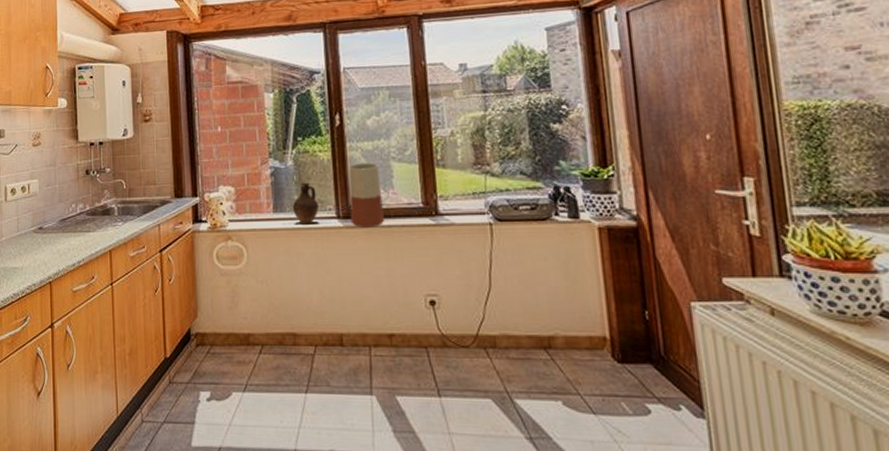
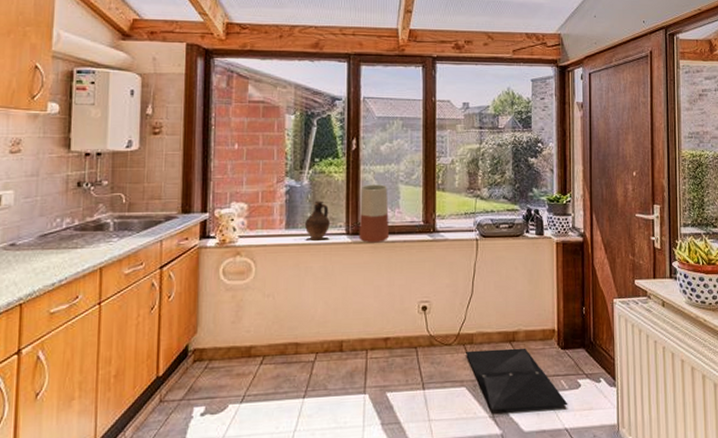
door mat: none [487,356,634,436] -> present [465,348,568,411]

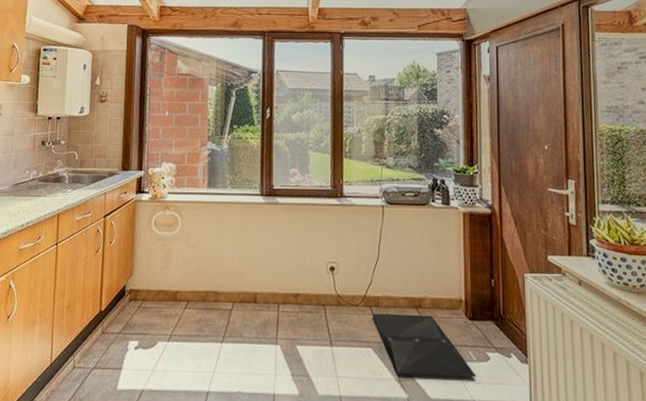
ceramic jug: present [305,201,330,242] -> none [225,163,246,201]
vase: present [359,184,389,243] -> none [272,150,299,205]

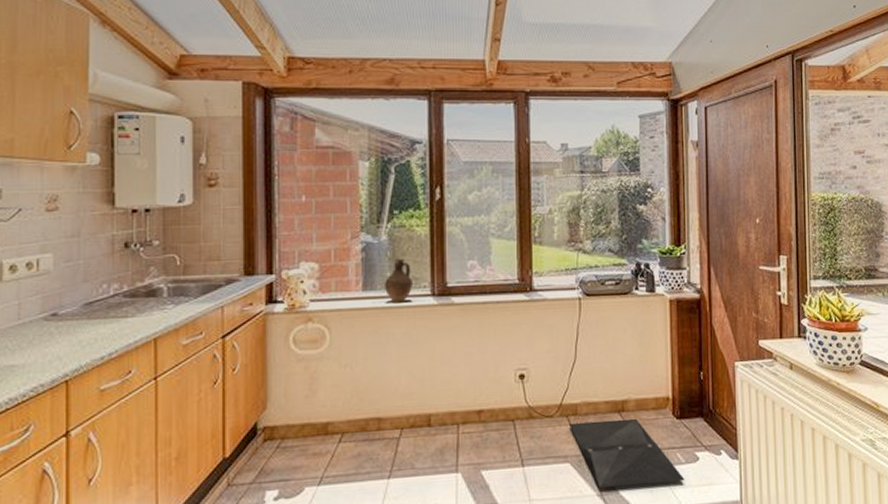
ceramic jug: none [225,163,246,201] -> present [385,258,412,305]

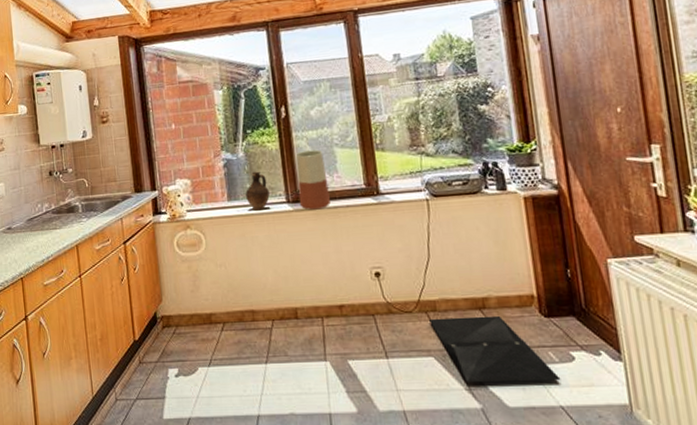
vase: none [445,238,480,305] -> present [295,149,330,210]

